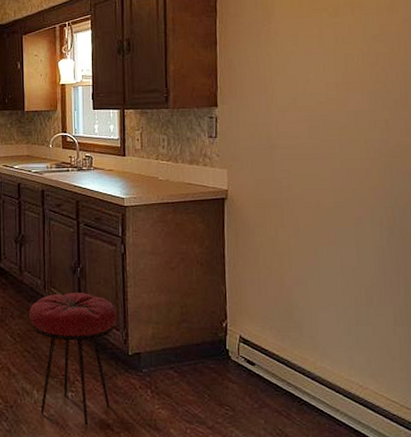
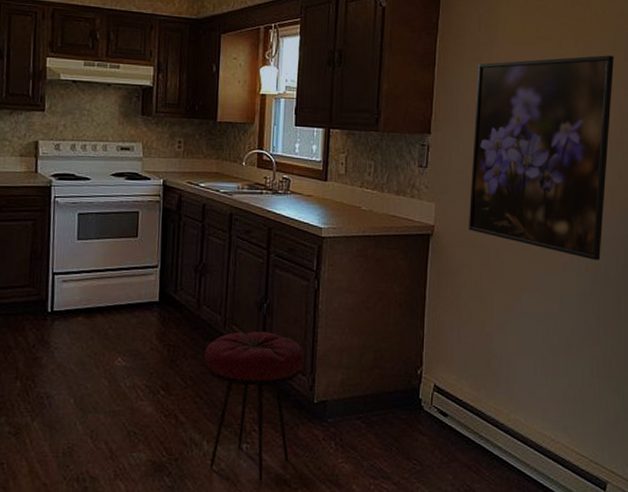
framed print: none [258,19,395,214] -> present [469,55,614,261]

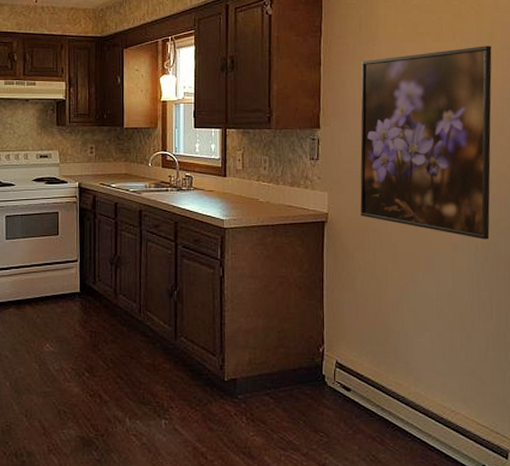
stool: present [204,331,305,481] -> none [123,316,214,454]

